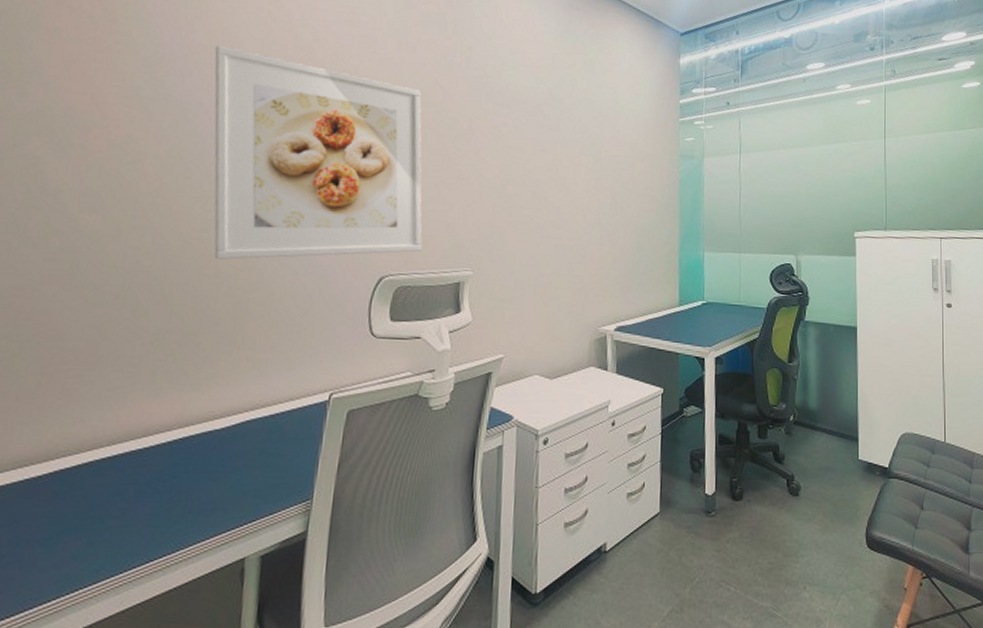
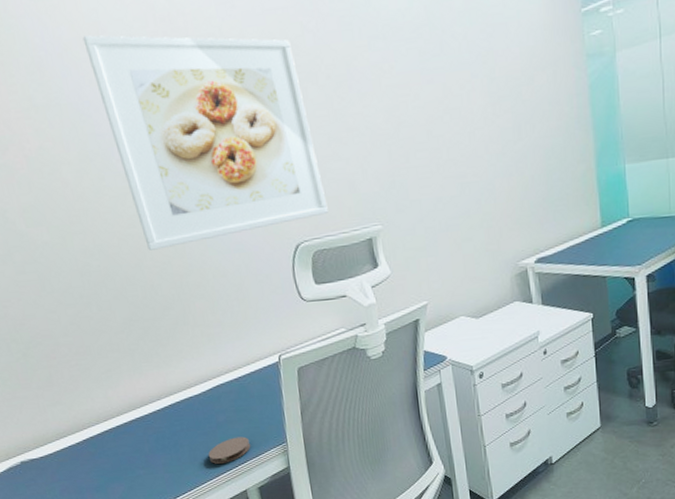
coaster: none [209,487,267,520] -> present [208,436,251,464]

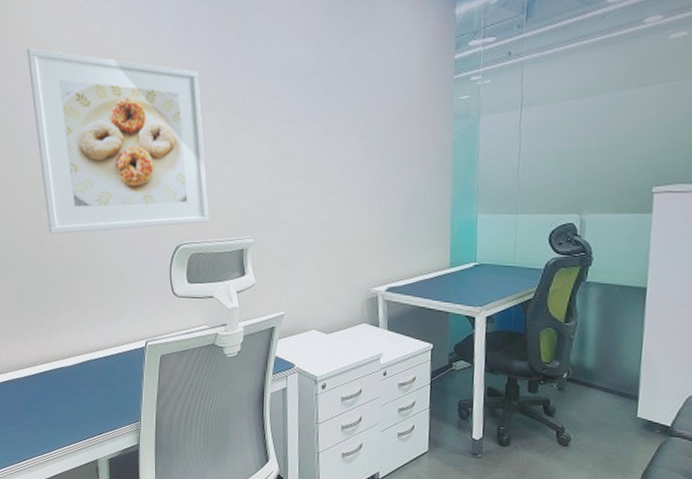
coaster: present [208,436,251,464] -> none [69,409,108,432]

